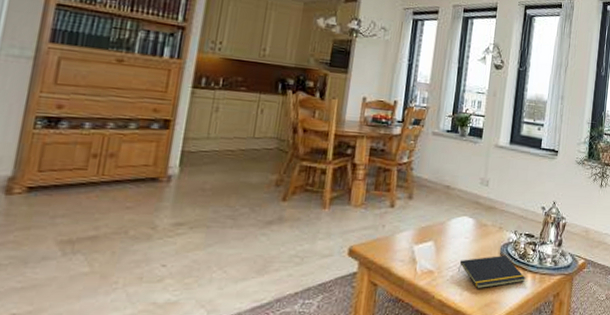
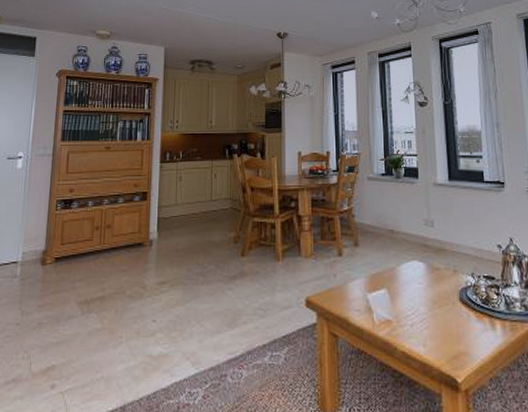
notepad: present [458,255,526,289] -> none [417,300,495,340]

